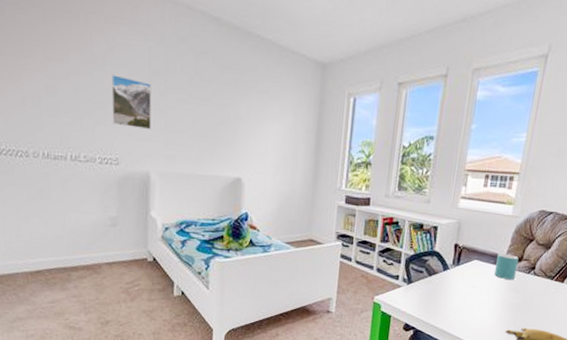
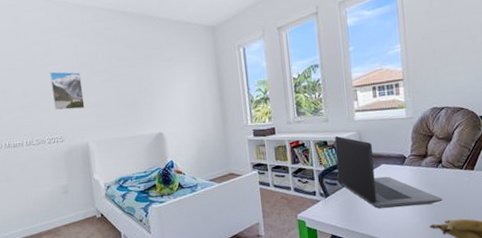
laptop computer: none [425,220,526,310] -> present [335,135,443,209]
mug: present [494,253,519,280] -> none [403,153,425,177]

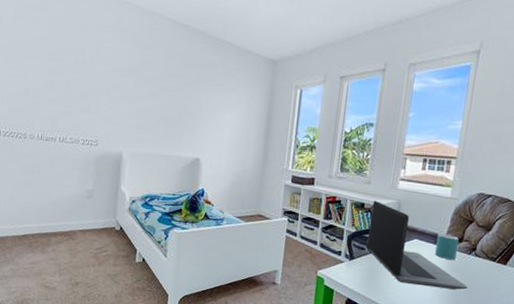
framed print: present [49,71,85,111] -> none [95,71,129,117]
mug: none [403,153,425,177] -> present [435,234,459,260]

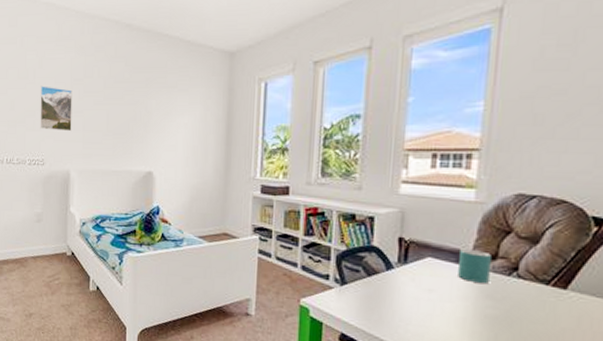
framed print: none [95,71,129,117] -> present [40,86,72,132]
laptop computer: present [366,200,468,290] -> none [362,209,510,324]

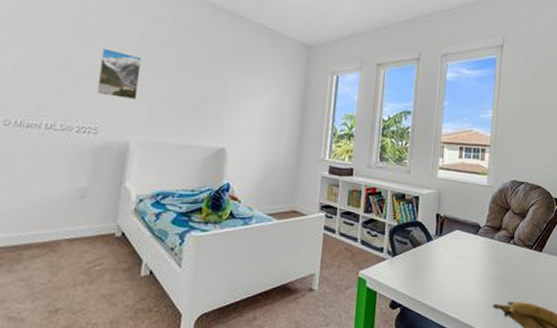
mug: present [458,249,491,283] -> none [476,223,498,250]

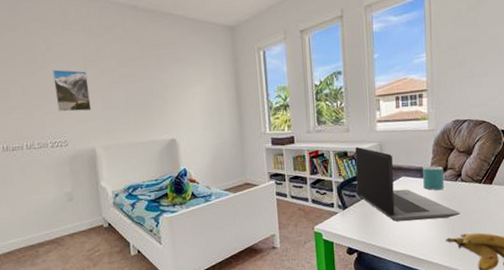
laptop computer: none [409,190,509,282] -> present [355,146,460,222]
mug: none [476,223,498,250] -> present [423,166,444,190]

